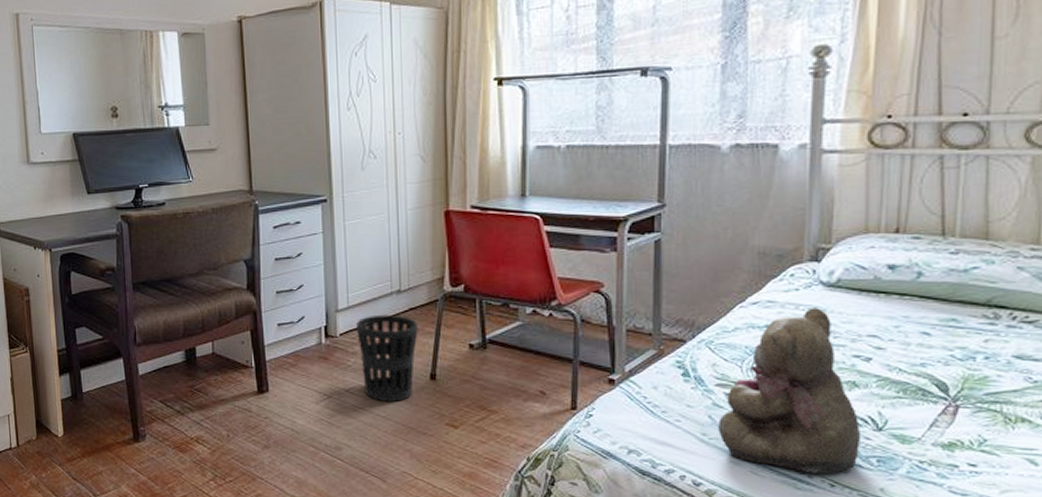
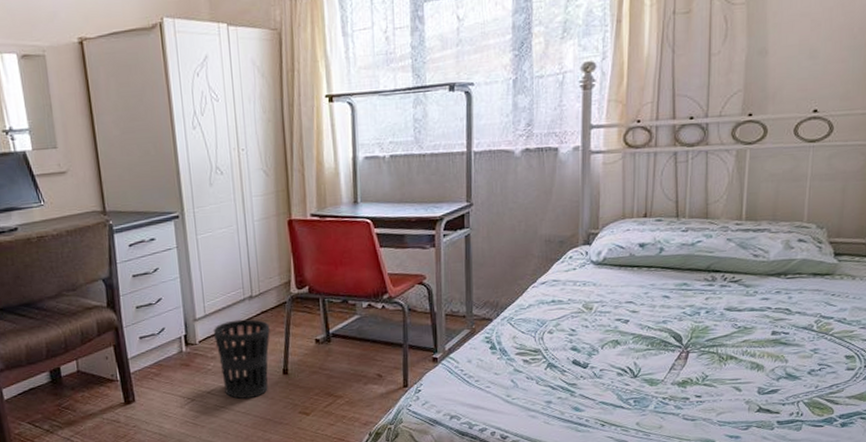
teddy bear: present [718,308,862,474] -> none [519,283,623,418]

